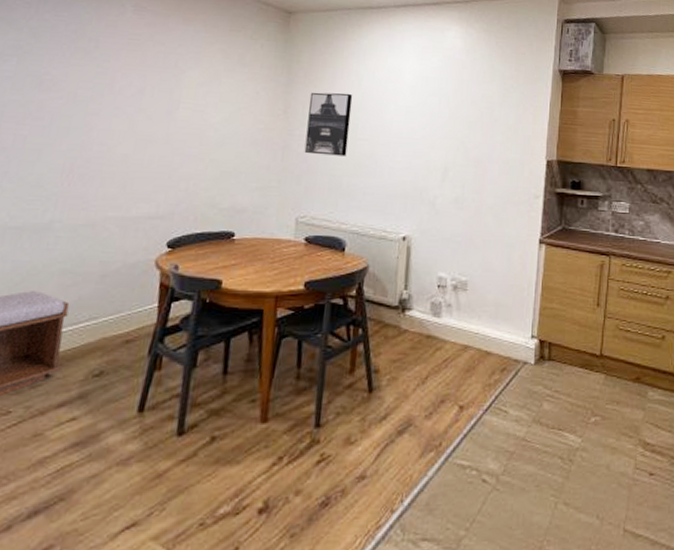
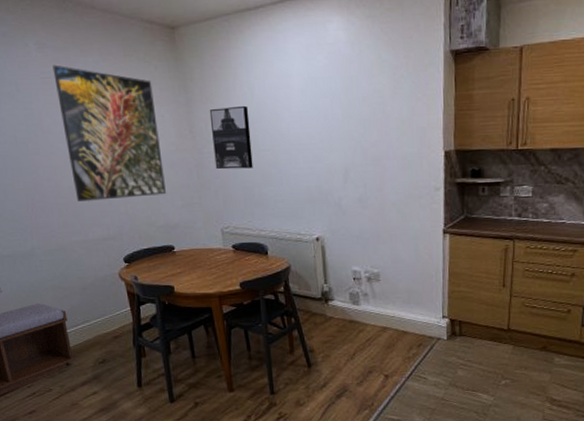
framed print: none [129,28,254,174] -> present [52,64,166,201]

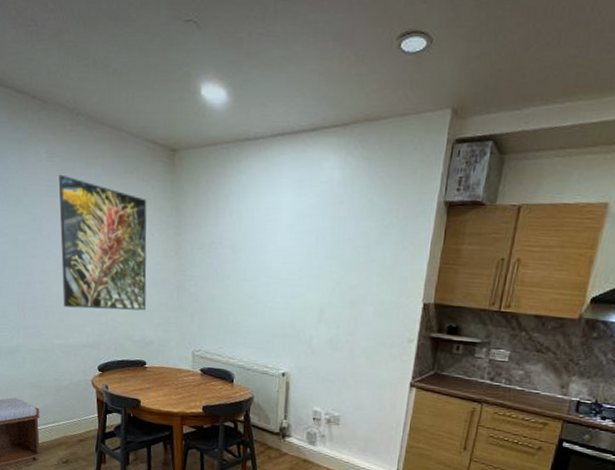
wall art: present [209,105,253,170] -> none [195,233,235,296]

